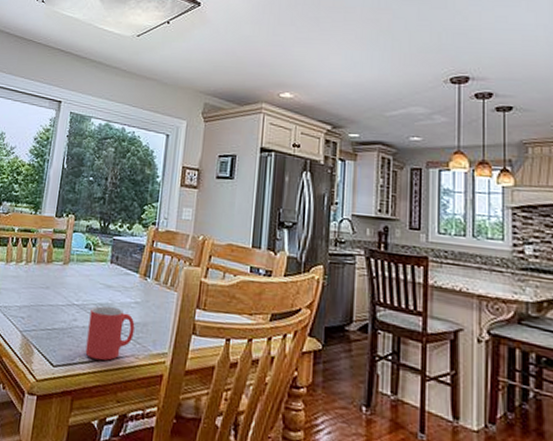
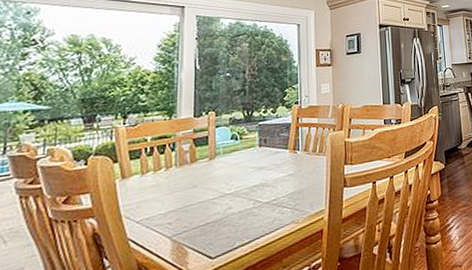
mug: present [85,306,135,361] -> none [245,185,291,238]

